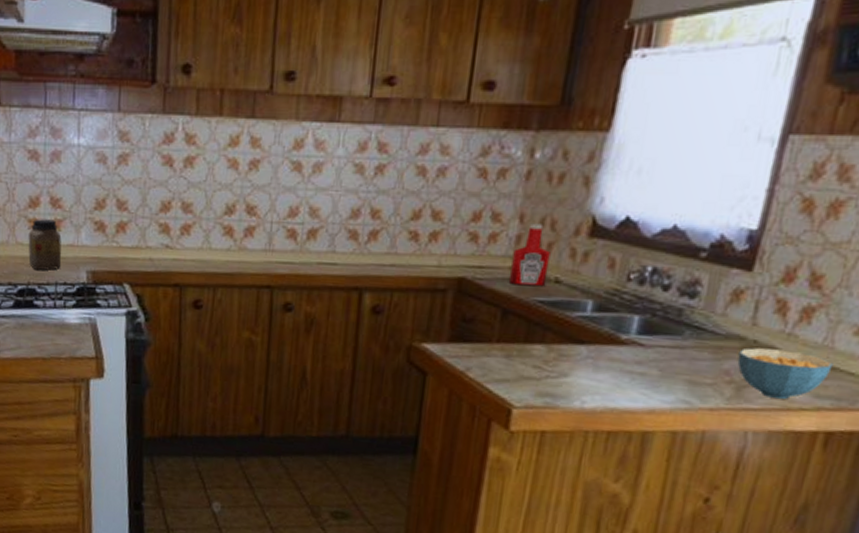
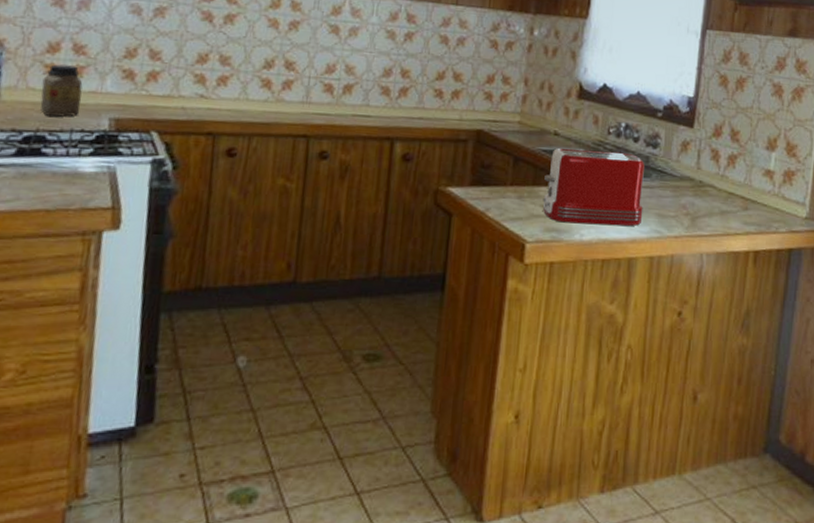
ketchup bottle: present [509,223,550,287] -> none [519,86,550,138]
toaster: none [536,299,676,394] -> present [543,148,645,226]
cereal bowl: present [737,347,834,399] -> none [690,186,753,226]

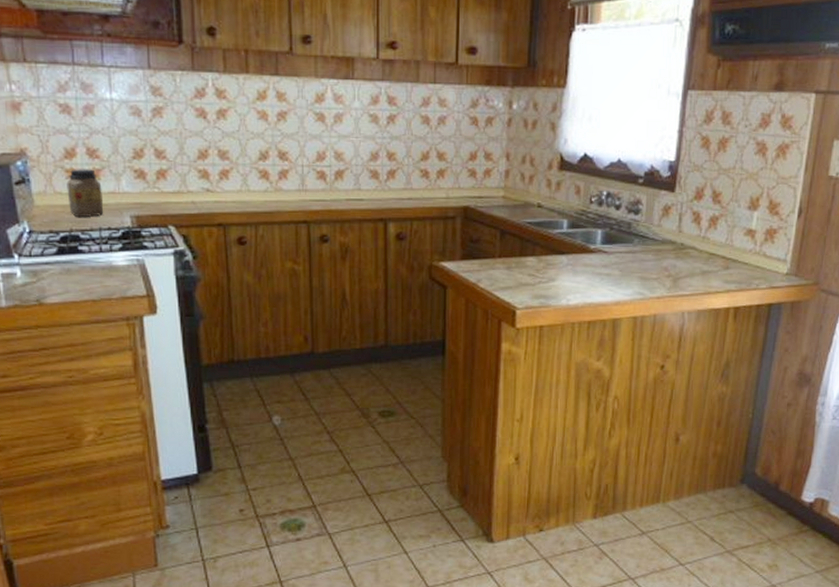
toaster: present [543,148,645,226] -> none [530,220,627,290]

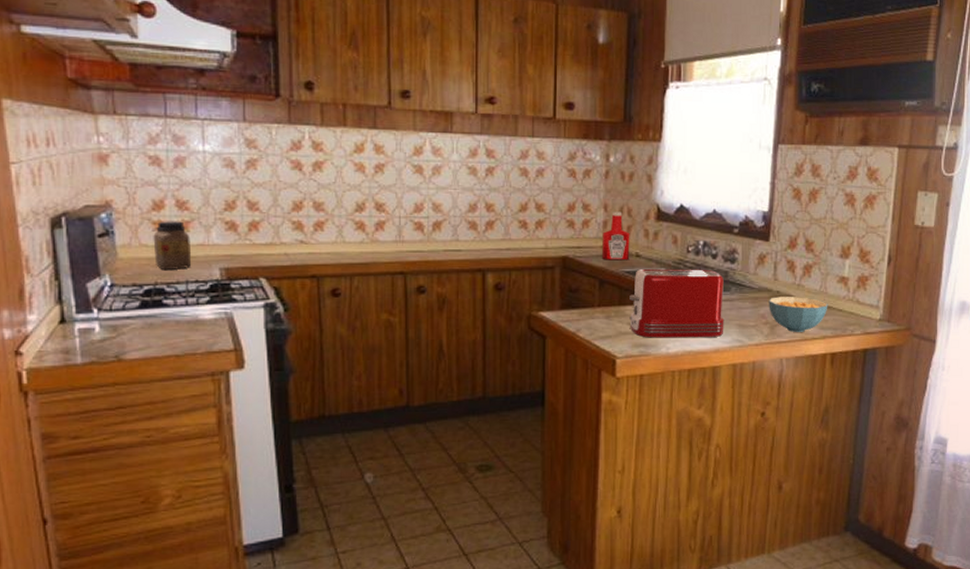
ketchup bottle: none [504,161,532,211] -> present [602,211,630,261]
toaster: none [530,220,627,290] -> present [629,269,724,338]
cereal bowl: none [672,249,734,285] -> present [769,297,828,332]

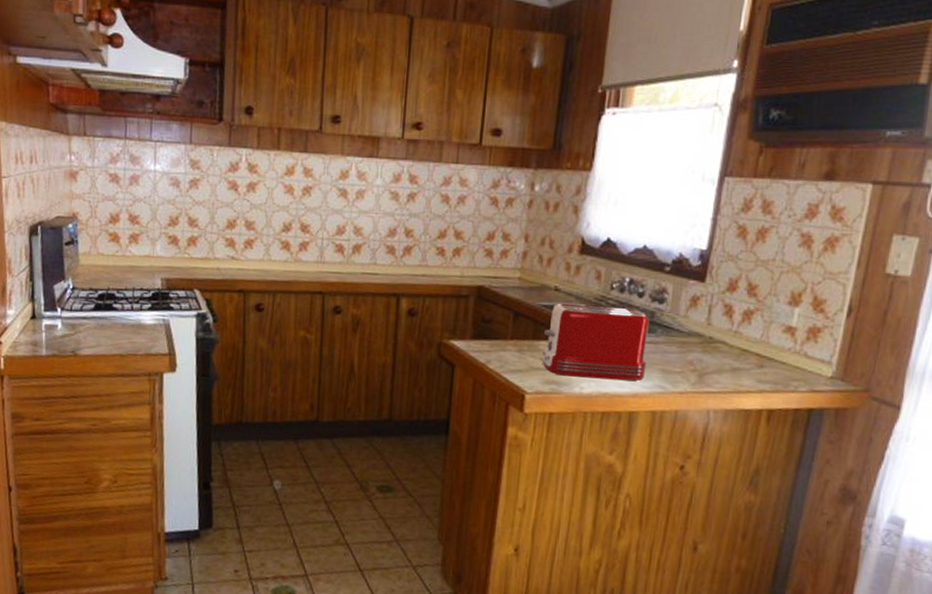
jar: present [153,221,192,271] -> none [108,233,139,278]
ketchup bottle: present [602,211,630,261] -> none [519,242,550,294]
cereal bowl: present [769,297,828,332] -> none [698,343,770,384]

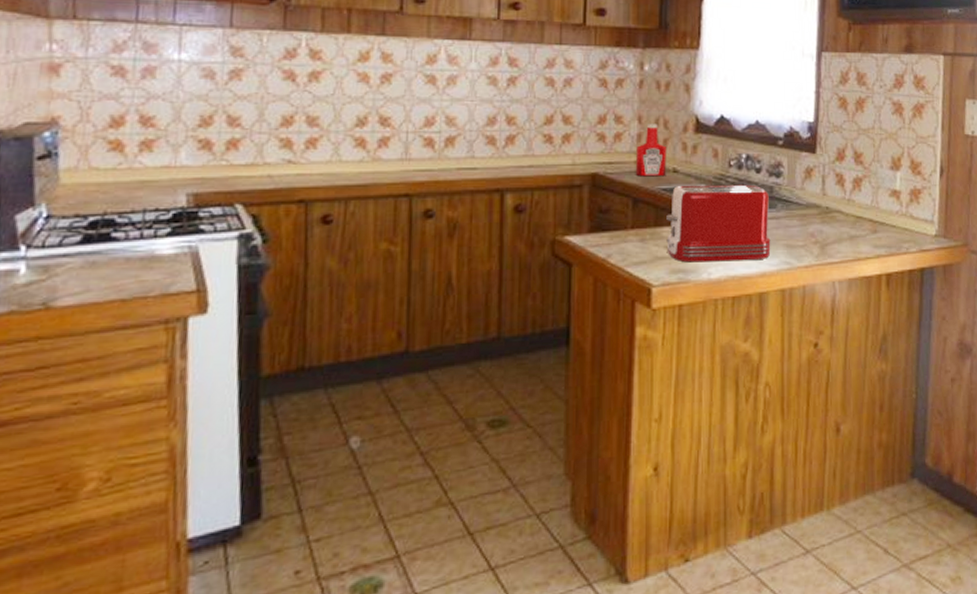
ketchup bottle: none [519,242,550,294] -> present [636,123,666,177]

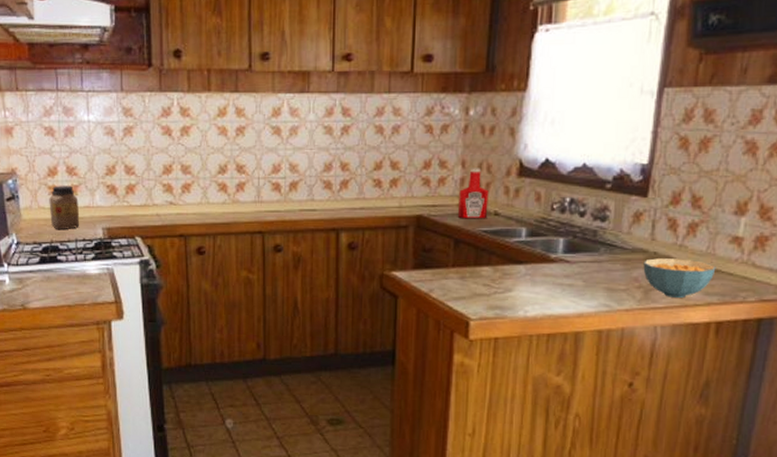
jar: none [106,140,154,198] -> present [49,186,80,230]
toaster: present [666,184,771,263] -> none [485,228,592,301]
cereal bowl: none [818,213,881,252] -> present [643,258,716,298]

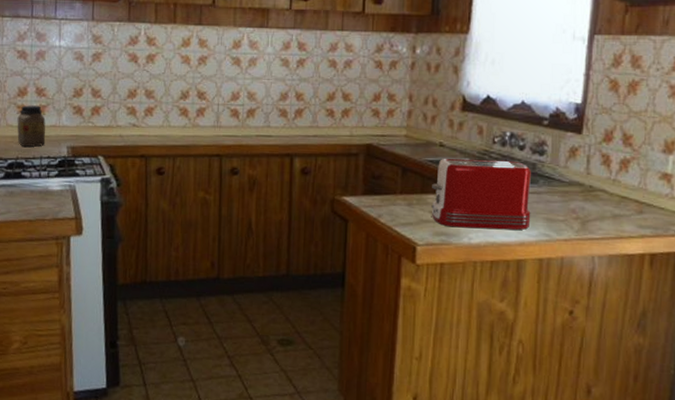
ketchup bottle: present [458,168,489,219] -> none [406,102,434,150]
toaster: none [485,228,592,301] -> present [431,159,531,230]
cereal bowl: present [643,258,716,298] -> none [580,191,648,230]

